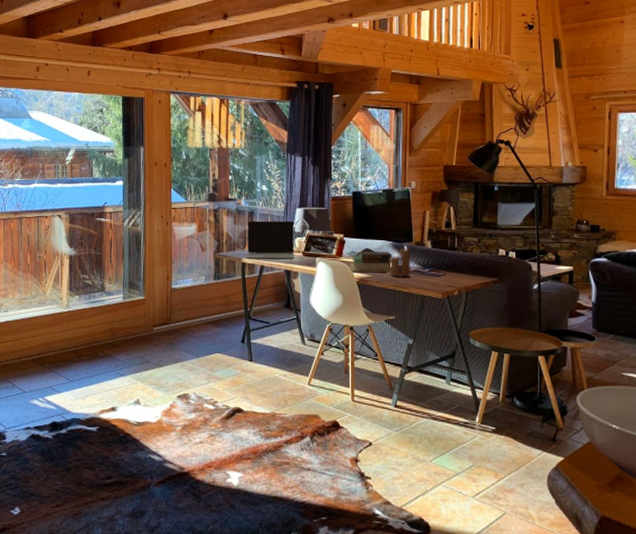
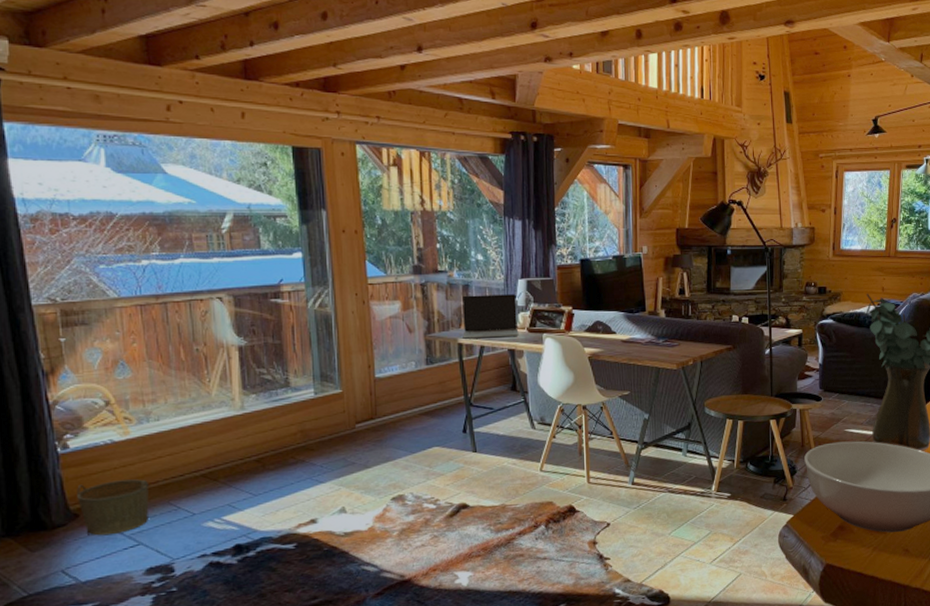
books: present [349,251,393,273] -> none [579,322,625,348]
candle: present [389,245,412,277] -> none [622,316,646,350]

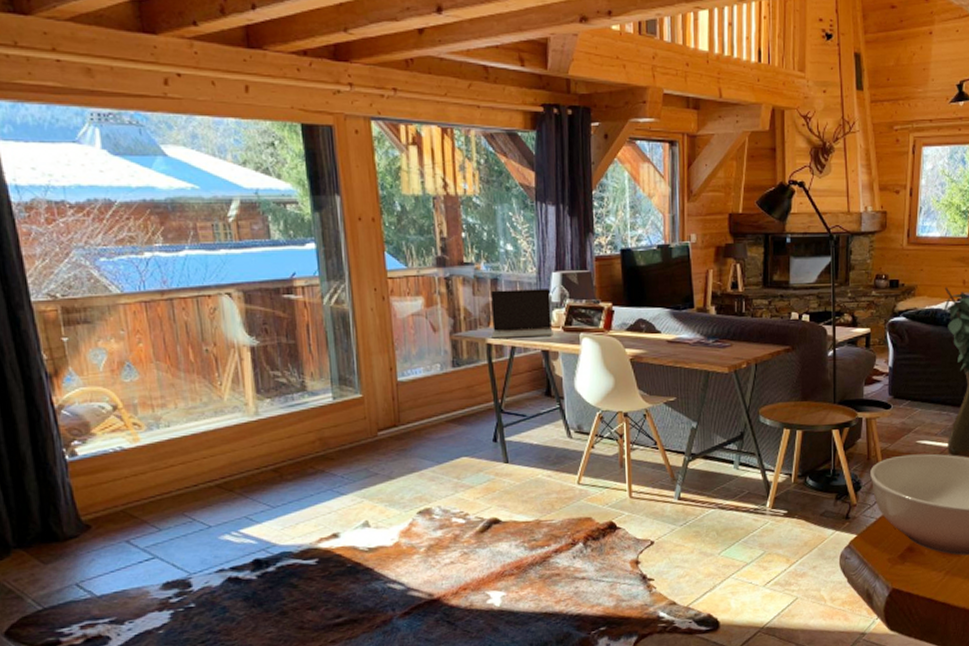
basket: present [77,479,149,536] -> none [87,489,163,549]

